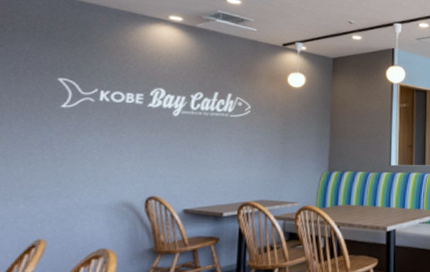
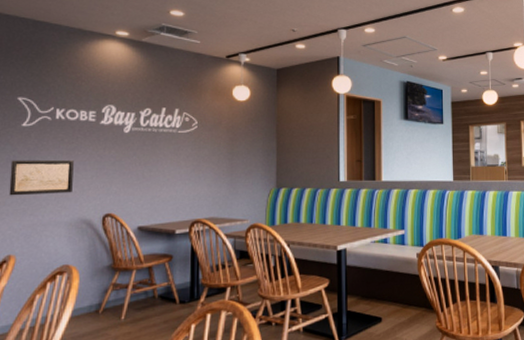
wall art: none [42,141,117,178] -> present [8,159,74,196]

